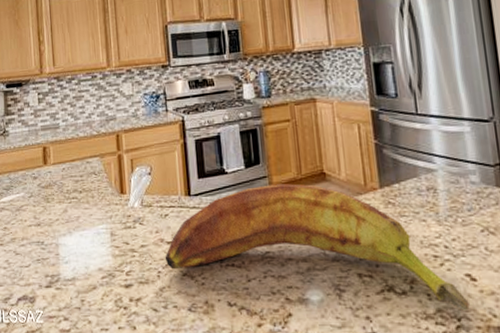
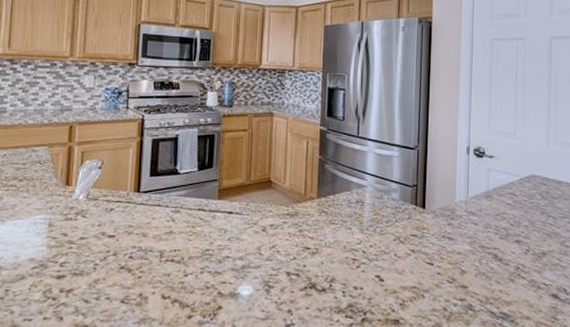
banana: present [165,183,470,311] -> none [104,188,375,306]

